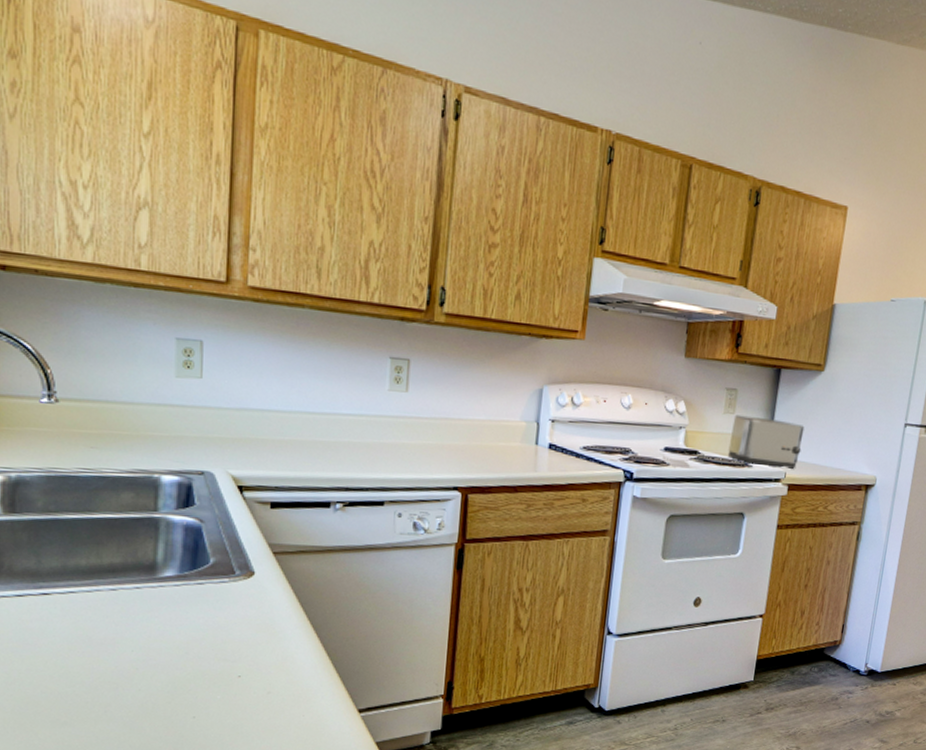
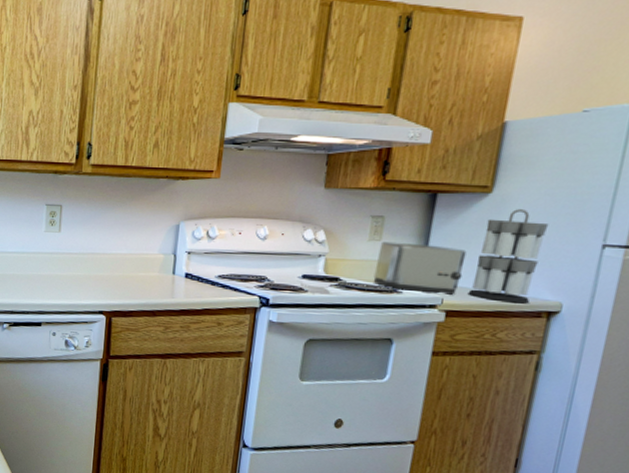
spice rack: none [805,388,867,478] -> present [467,209,549,304]

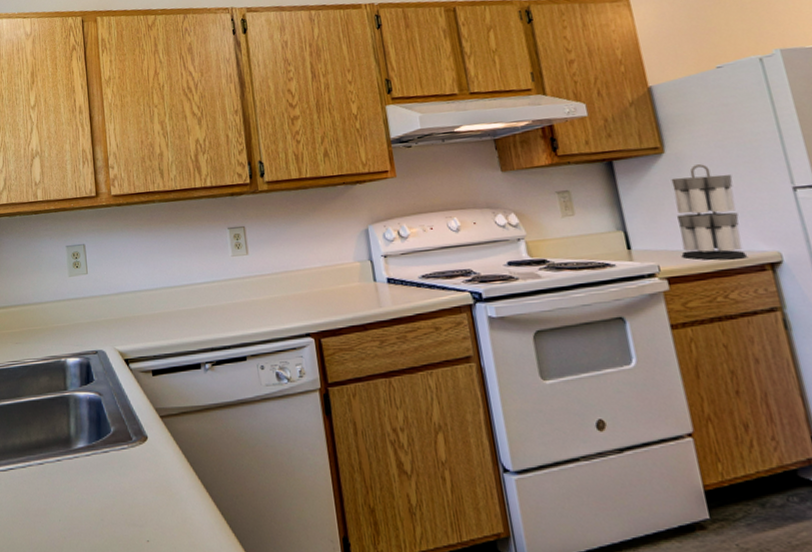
toaster: present [373,241,467,295] -> none [575,211,670,264]

